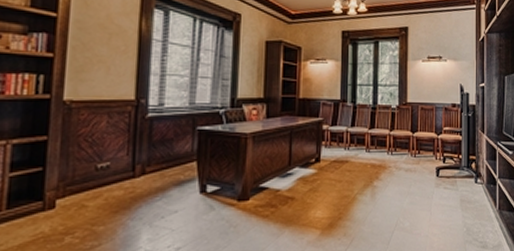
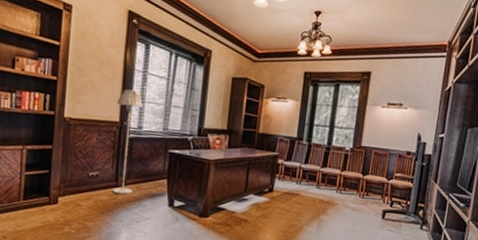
floor lamp: none [128,62,163,187] -> present [112,89,143,195]

